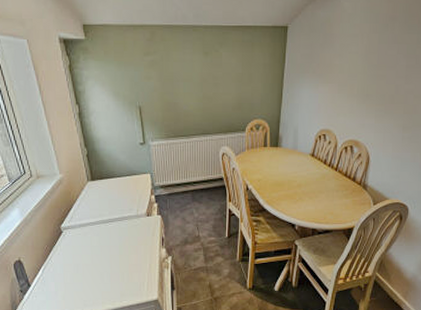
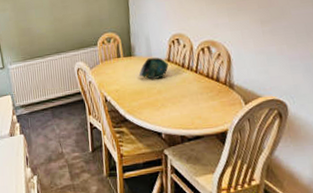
decorative bowl: none [282,151,312,172] -> present [138,57,169,79]

